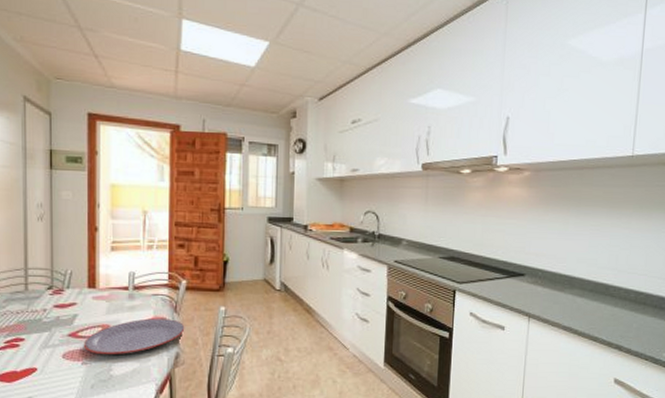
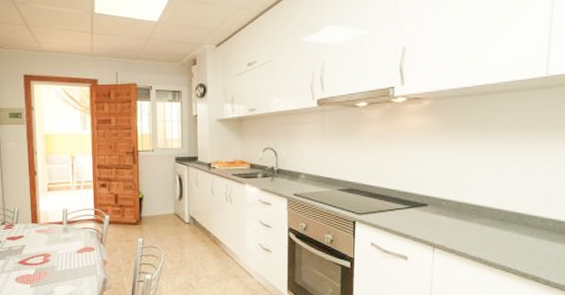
plate: present [83,318,185,354] -> none [30,249,110,279]

